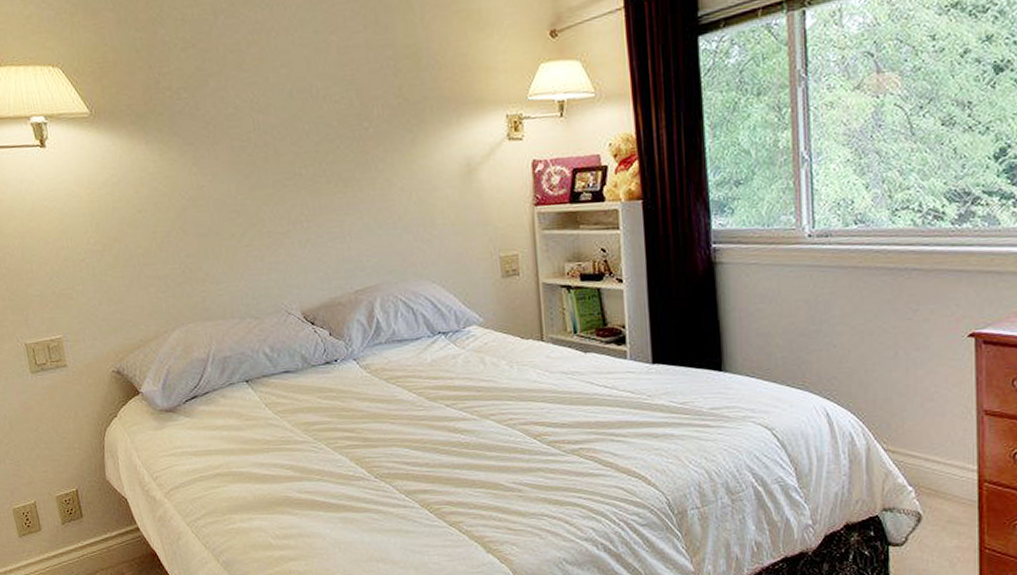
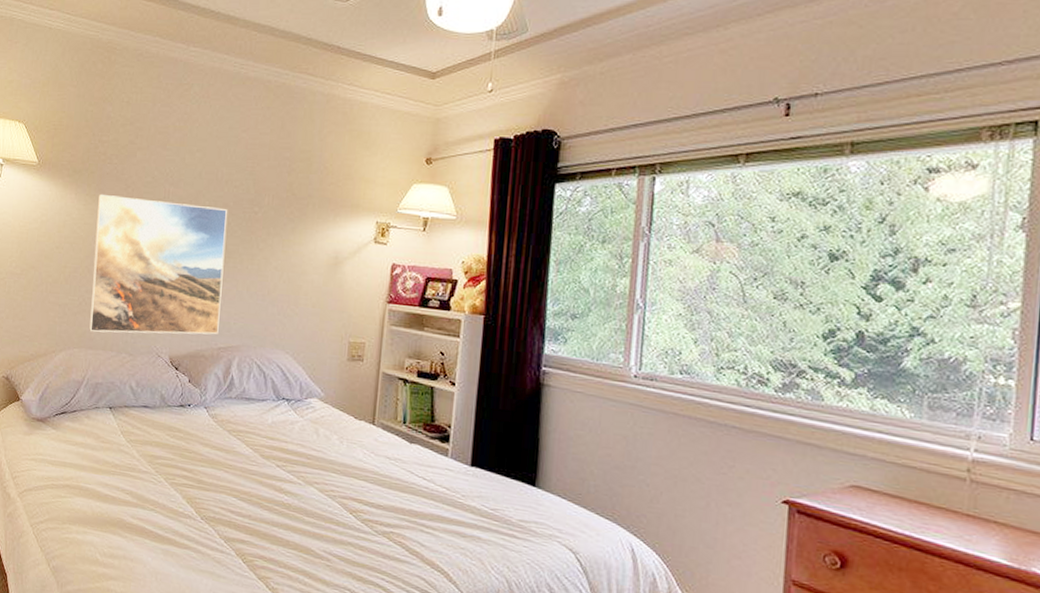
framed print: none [175,130,352,302] -> present [88,195,228,335]

